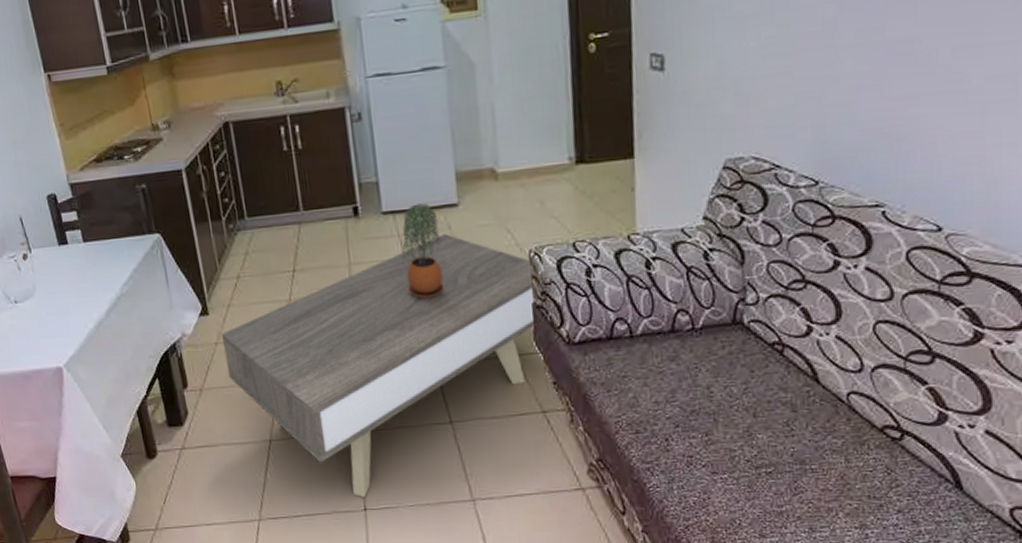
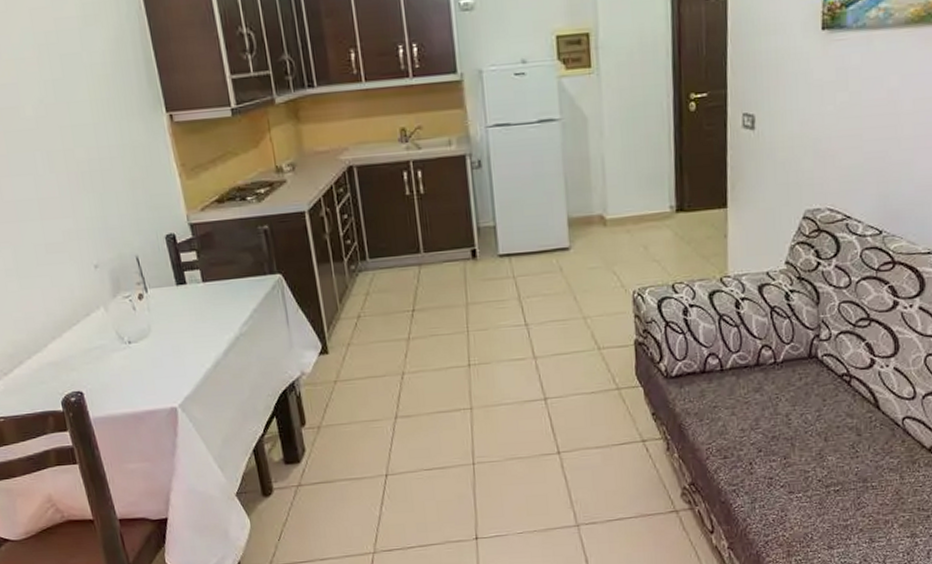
coffee table: present [221,234,537,498] -> none [340,276,639,527]
potted plant: present [401,203,445,299] -> none [516,247,555,337]

